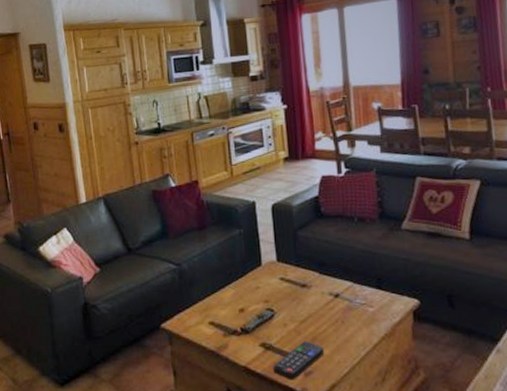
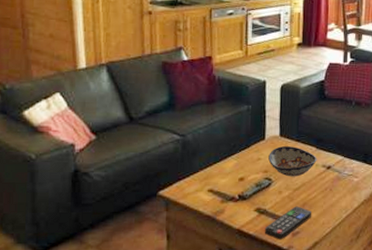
decorative bowl: none [267,272,322,307] -> present [268,146,317,177]

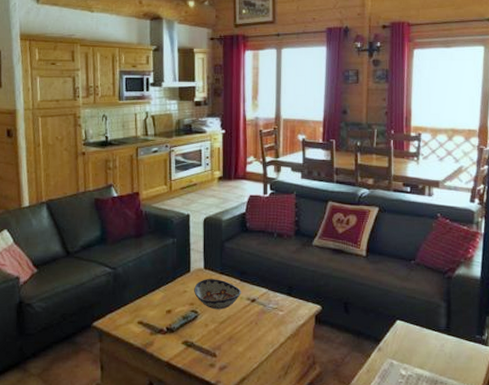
remote control: present [264,206,311,240] -> none [192,340,238,374]

